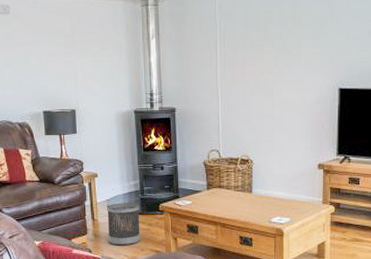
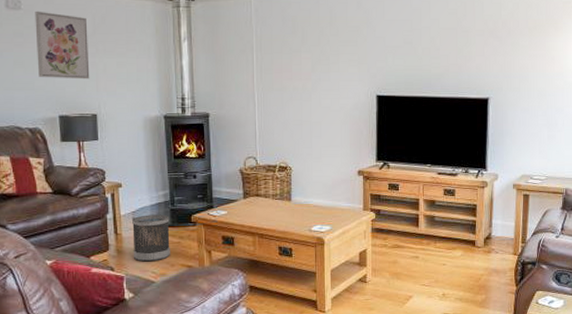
wall art: none [21,14,69,77] -> present [35,11,90,79]

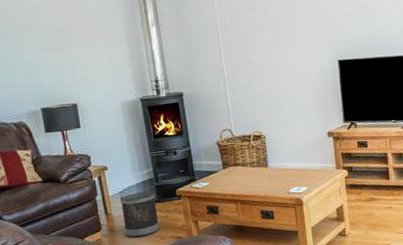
wall art: present [35,11,90,79] -> none [8,11,67,74]

